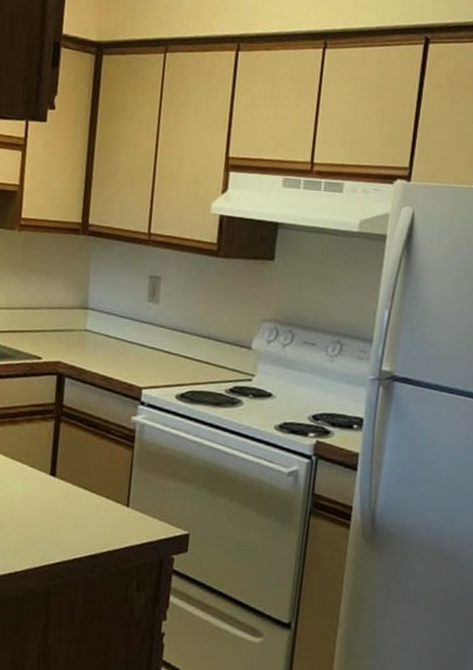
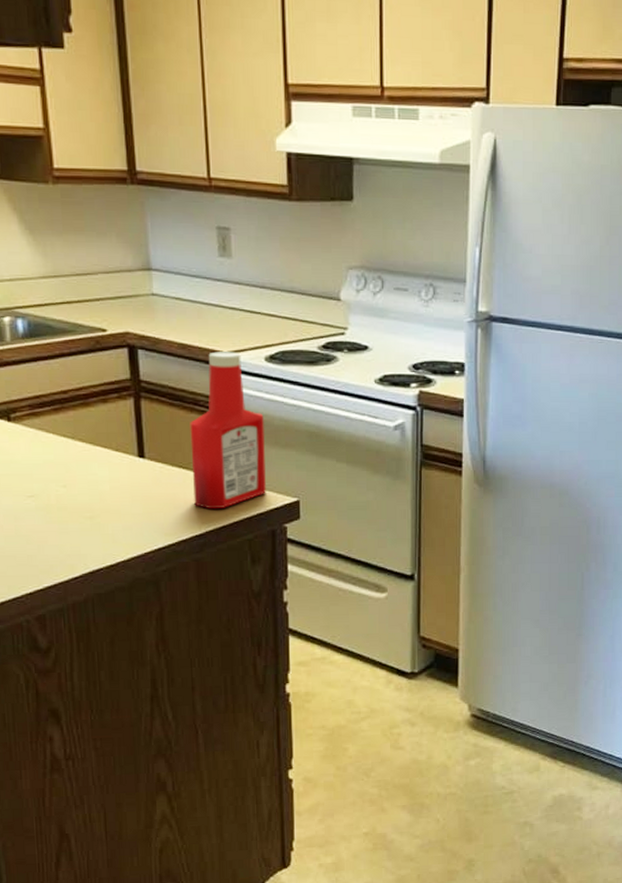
ketchup bottle: none [93,386,167,533] -> present [190,352,266,510]

